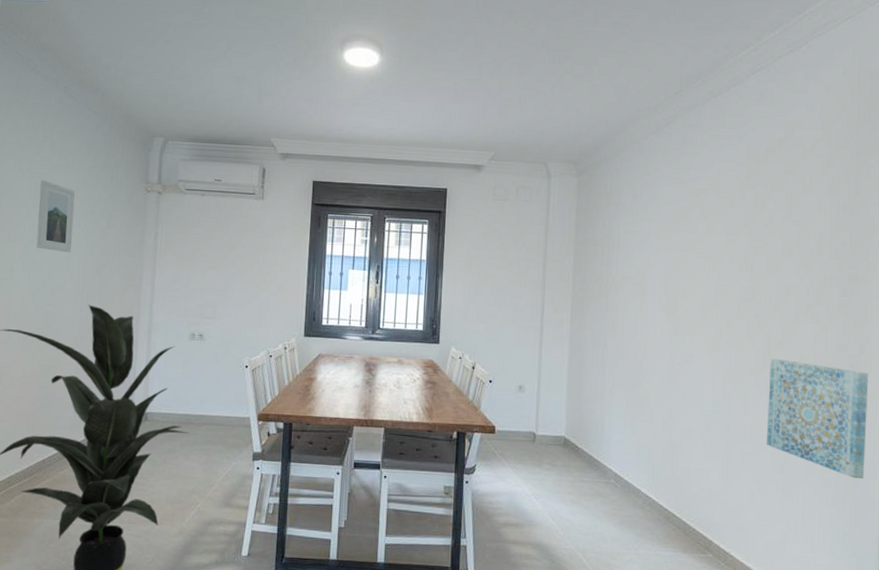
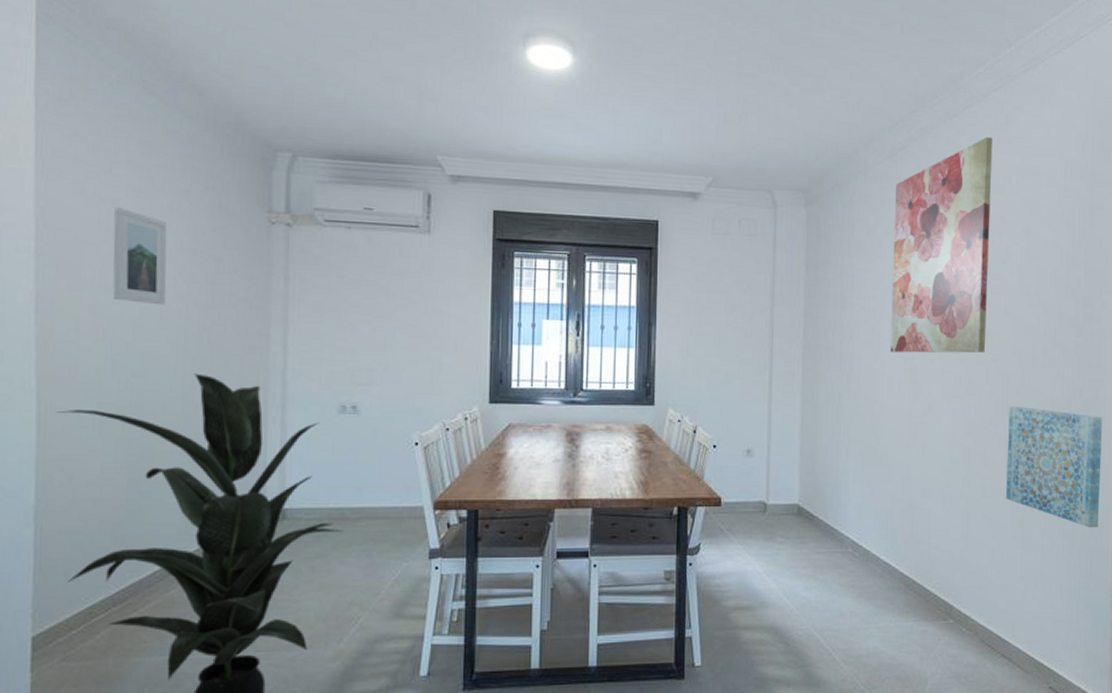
wall art: none [654,112,756,308] -> present [891,136,993,353]

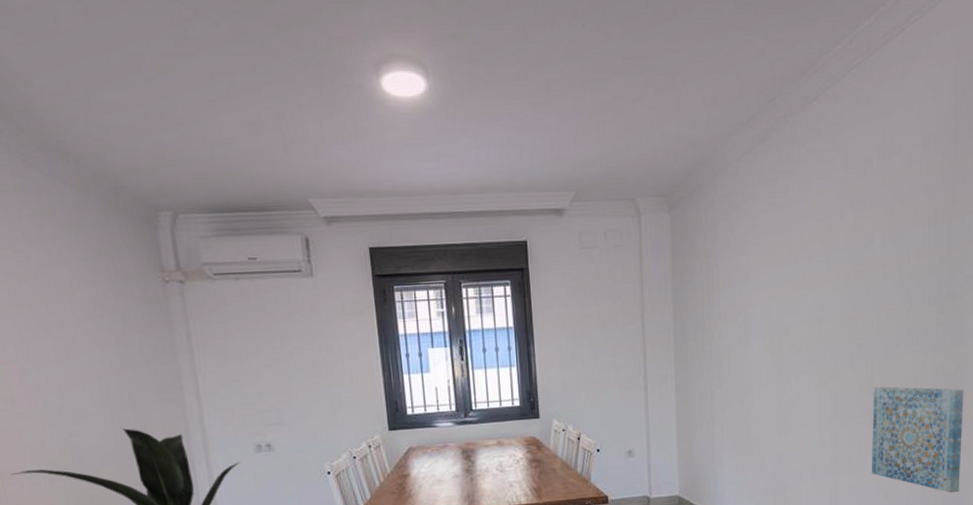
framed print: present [112,208,167,305] -> none [21,282,85,370]
wall art: present [891,136,993,353] -> none [756,118,853,347]

